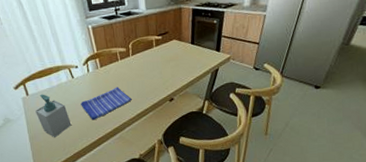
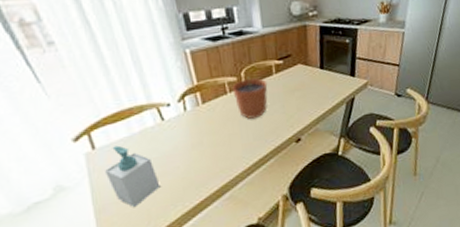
dish towel: present [81,87,132,121] -> none [174,128,246,178]
plant pot: none [122,48,149,81] -> present [232,77,268,119]

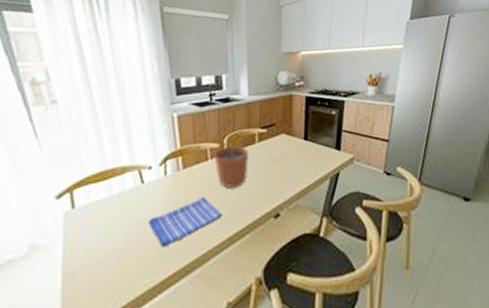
soap bottle: present [105,145,161,208] -> none [80,206,131,276]
dish towel: none [174,128,246,178] -> present [148,196,222,248]

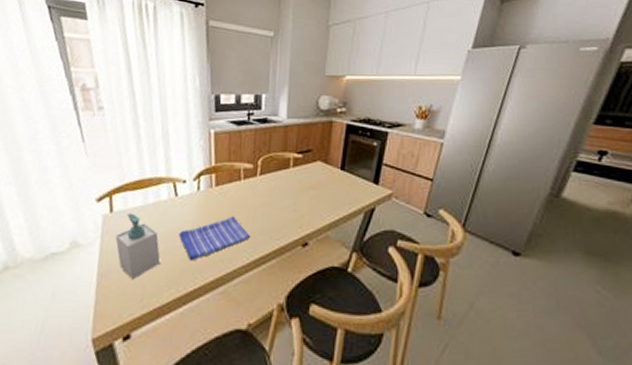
soap bottle: none [80,206,131,276] -> present [115,213,161,280]
plant pot: present [214,144,249,188] -> none [246,166,283,211]

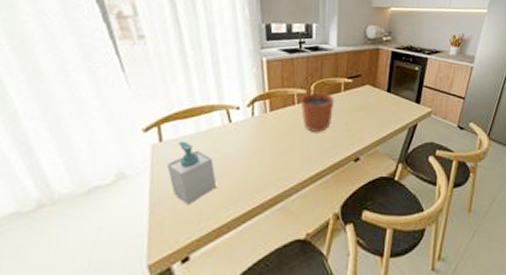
dish towel: present [179,216,250,261] -> none [235,138,305,183]
plant pot: none [246,166,283,211] -> present [300,91,335,132]

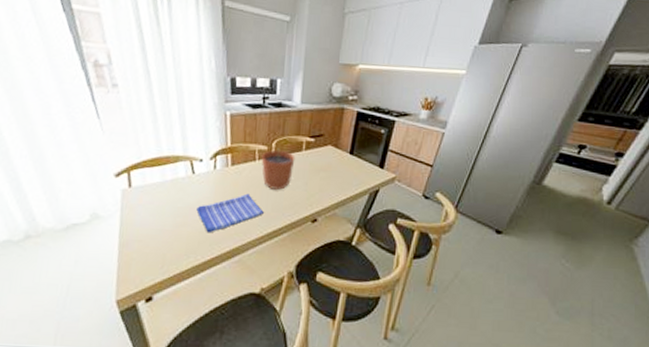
soap bottle: present [167,141,217,206] -> none [135,188,179,249]
dish towel: none [235,138,305,183] -> present [196,193,264,234]

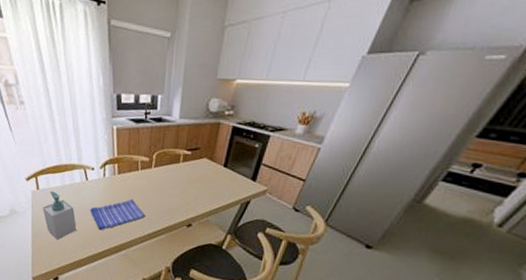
soap bottle: none [135,188,179,249] -> present [43,191,77,241]
plant pot: present [261,148,296,190] -> none [143,160,174,197]

